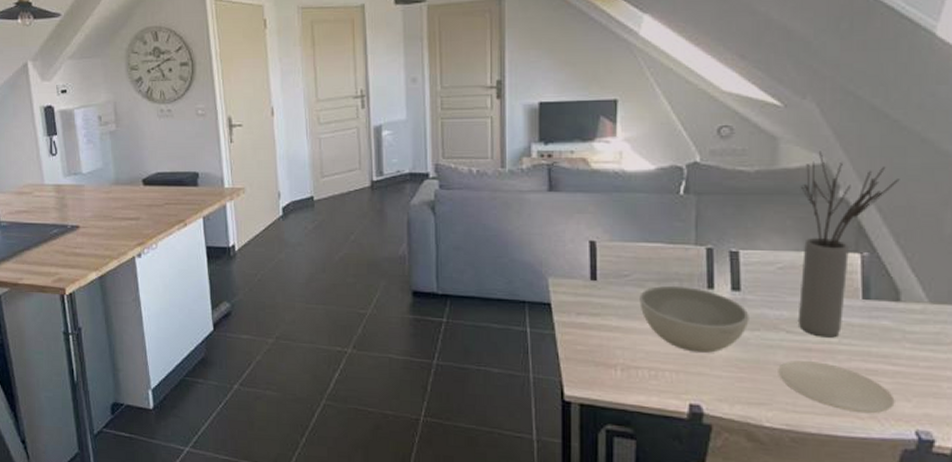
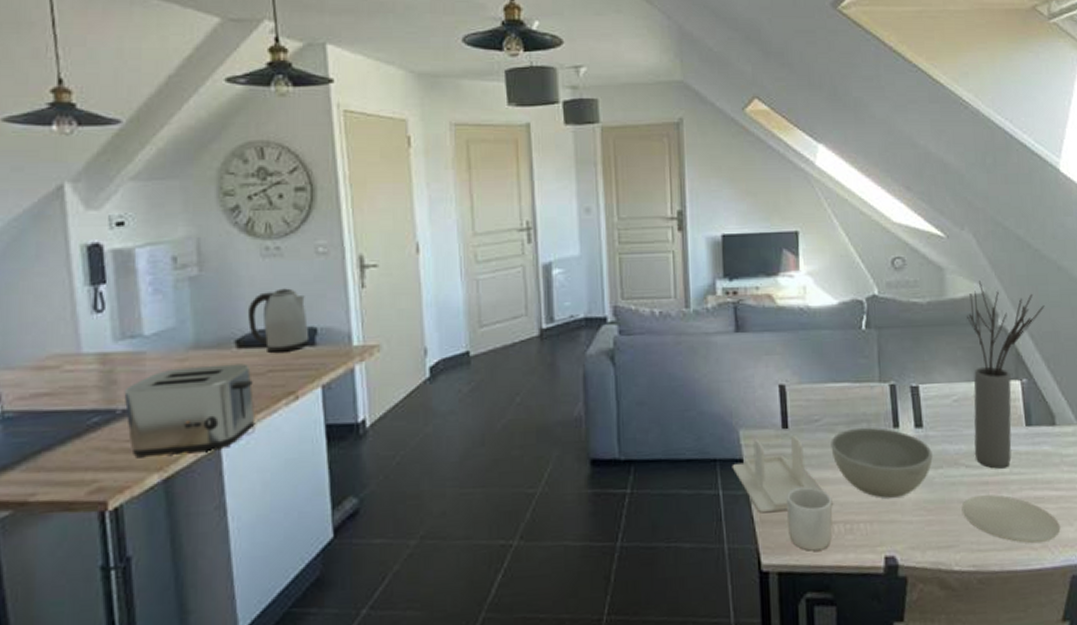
toaster: none [72,197,158,260] -> present [124,363,256,458]
kettle: none [149,142,193,190] -> present [247,288,310,352]
napkin holder: none [540,286,638,352] -> present [732,434,833,513]
mug: none [592,333,638,390] -> present [787,486,833,551]

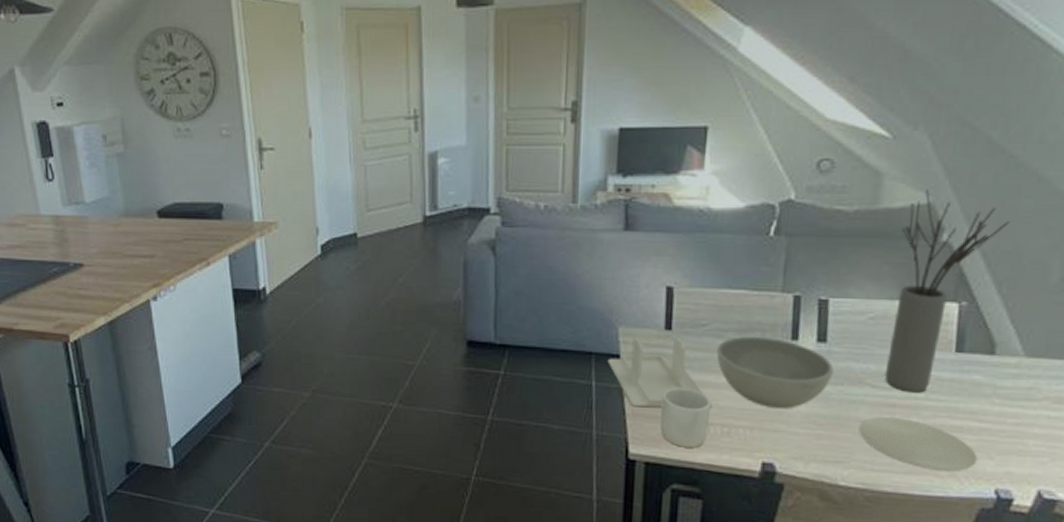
toaster: present [124,363,256,458] -> none [74,231,176,304]
kettle: present [247,288,310,352] -> none [165,167,217,224]

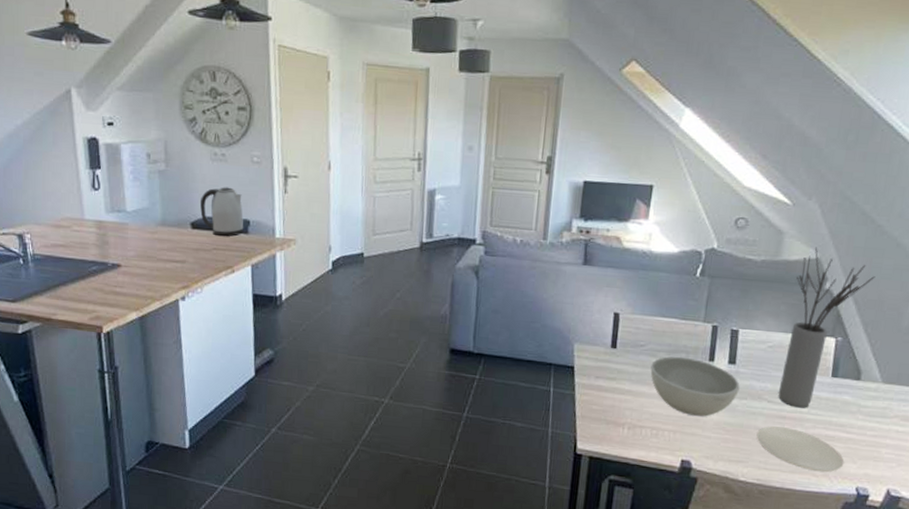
kettle: none [165,167,217,224] -> present [199,187,244,236]
napkin holder: present [607,336,711,408] -> none [564,352,644,412]
mug: present [660,387,712,448] -> none [603,395,645,446]

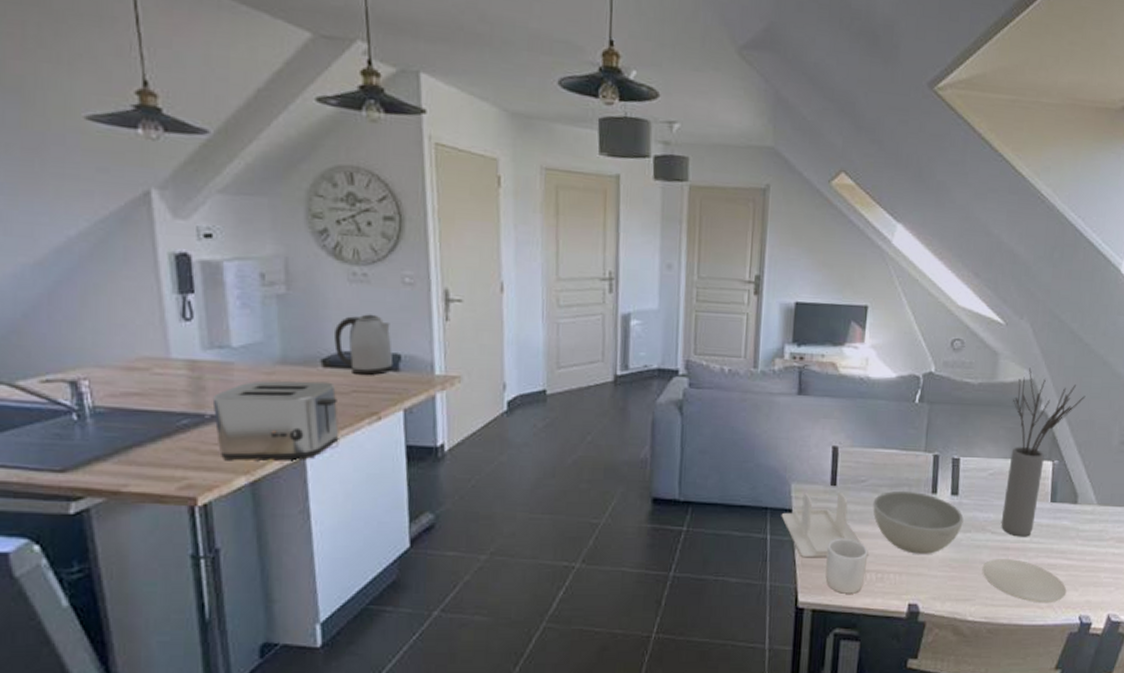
toaster: none [113,238,203,302] -> present [212,380,340,461]
napkin holder: none [564,352,644,412] -> present [781,491,868,558]
mug: none [603,395,645,446] -> present [825,538,869,594]

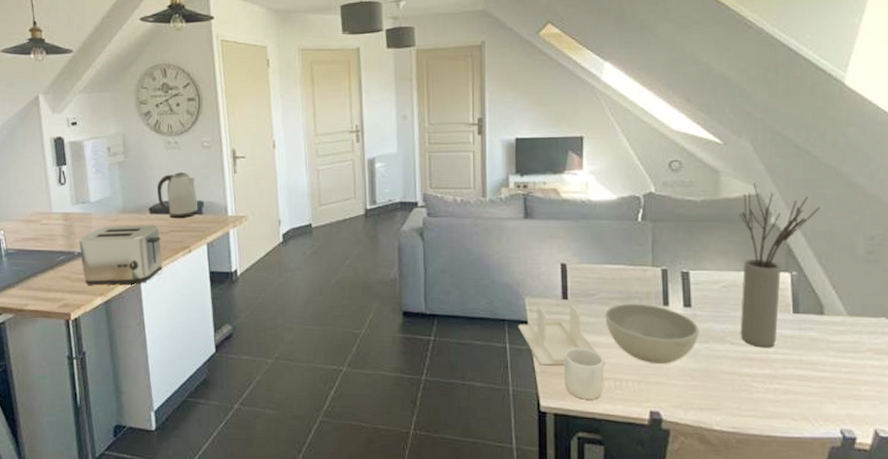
plate: present [982,559,1067,603] -> none [724,369,823,416]

